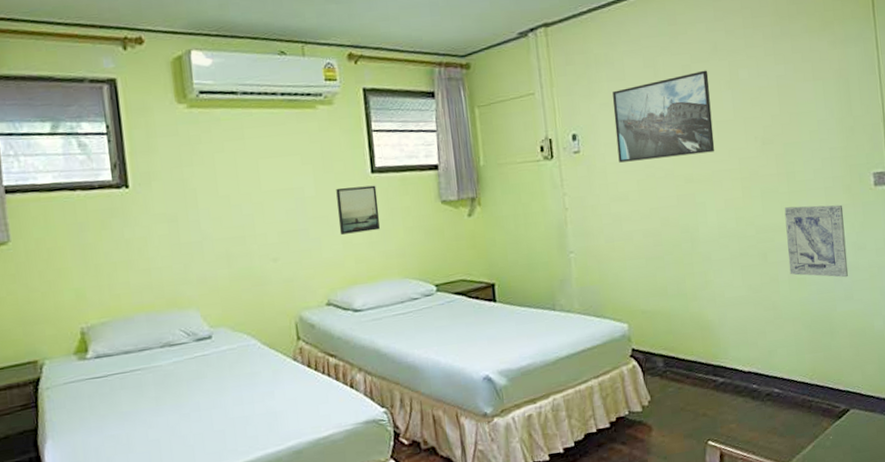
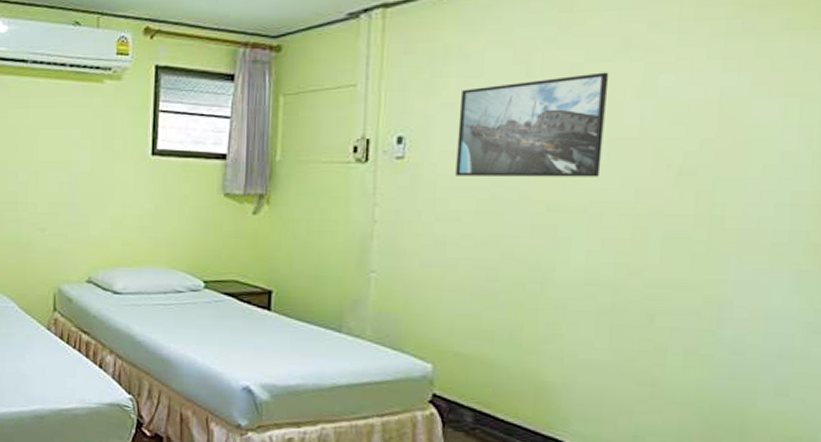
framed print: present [336,185,380,235] -> none [110,166,155,215]
wall art: present [784,204,849,278] -> none [687,261,799,367]

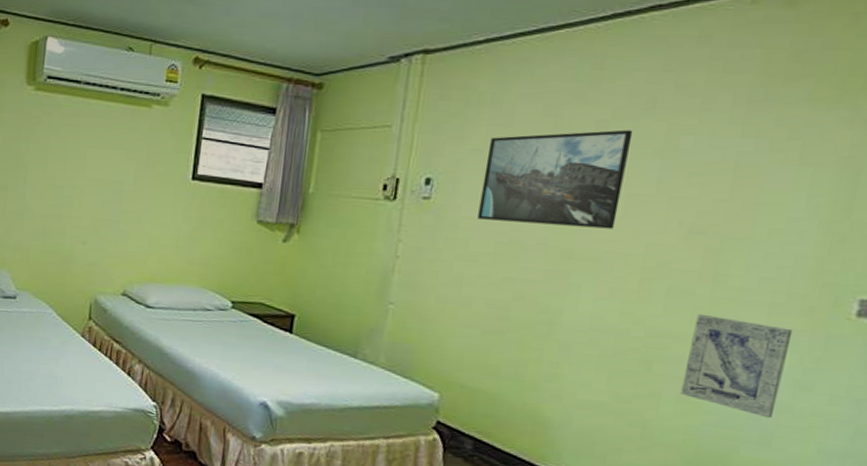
wall art: none [687,261,799,367] -> present [680,314,793,419]

